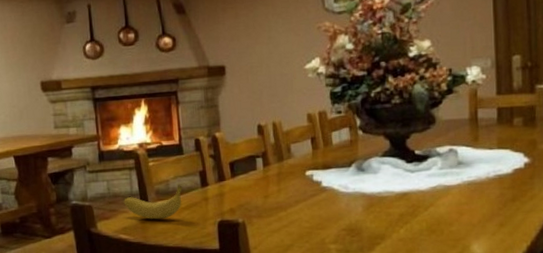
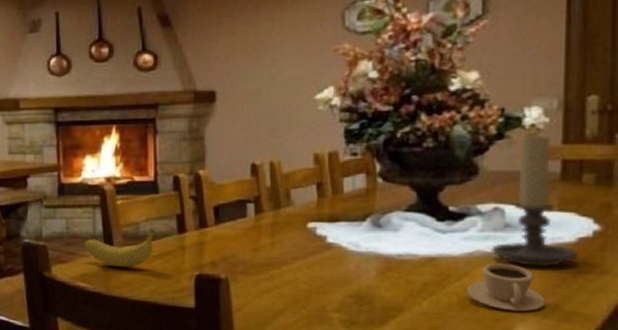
cup: none [433,193,493,232] -> present [467,263,546,311]
candle holder: none [449,87,515,195] -> present [491,133,579,268]

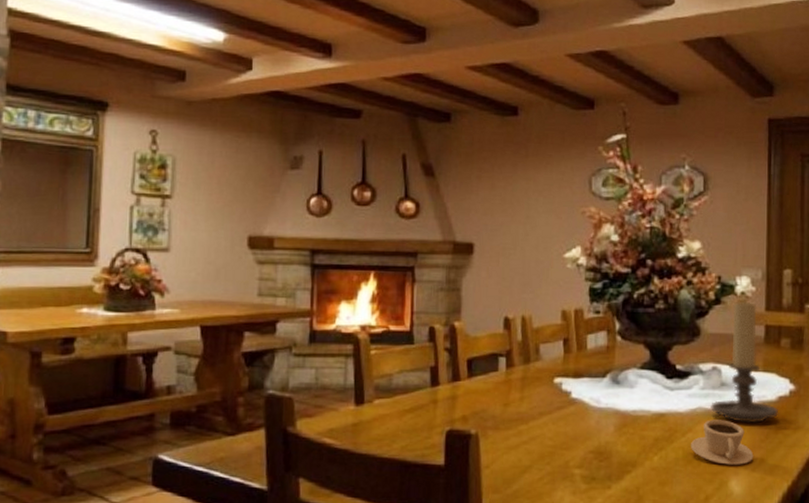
fruit: present [84,228,155,268] -> none [334,380,408,423]

